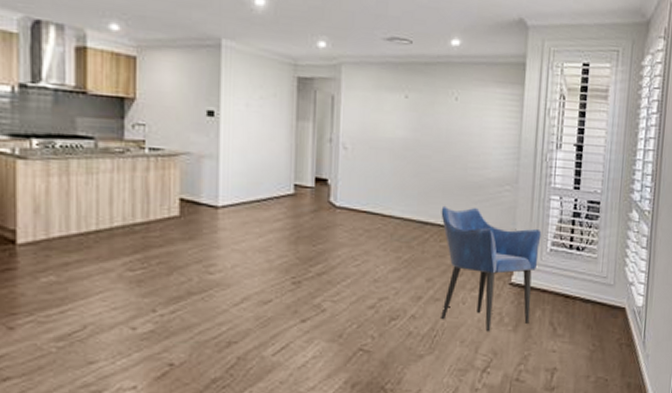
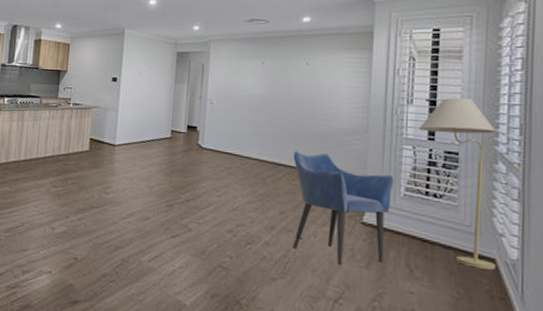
floor lamp: none [565,142,633,319] -> present [418,97,497,270]

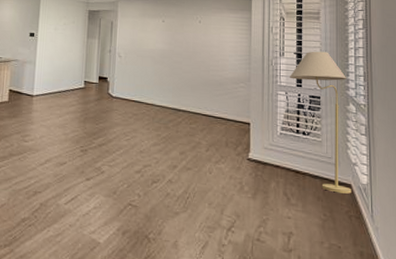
armchair: present [293,150,394,266] -> none [190,97,272,198]

